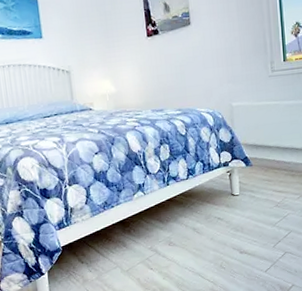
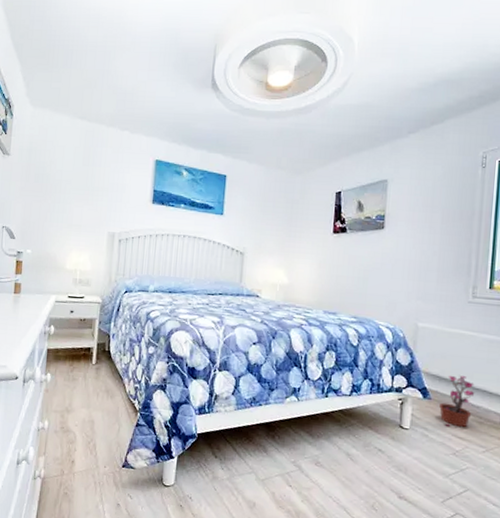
potted plant: none [260,140,285,185] -> present [439,375,475,428]

